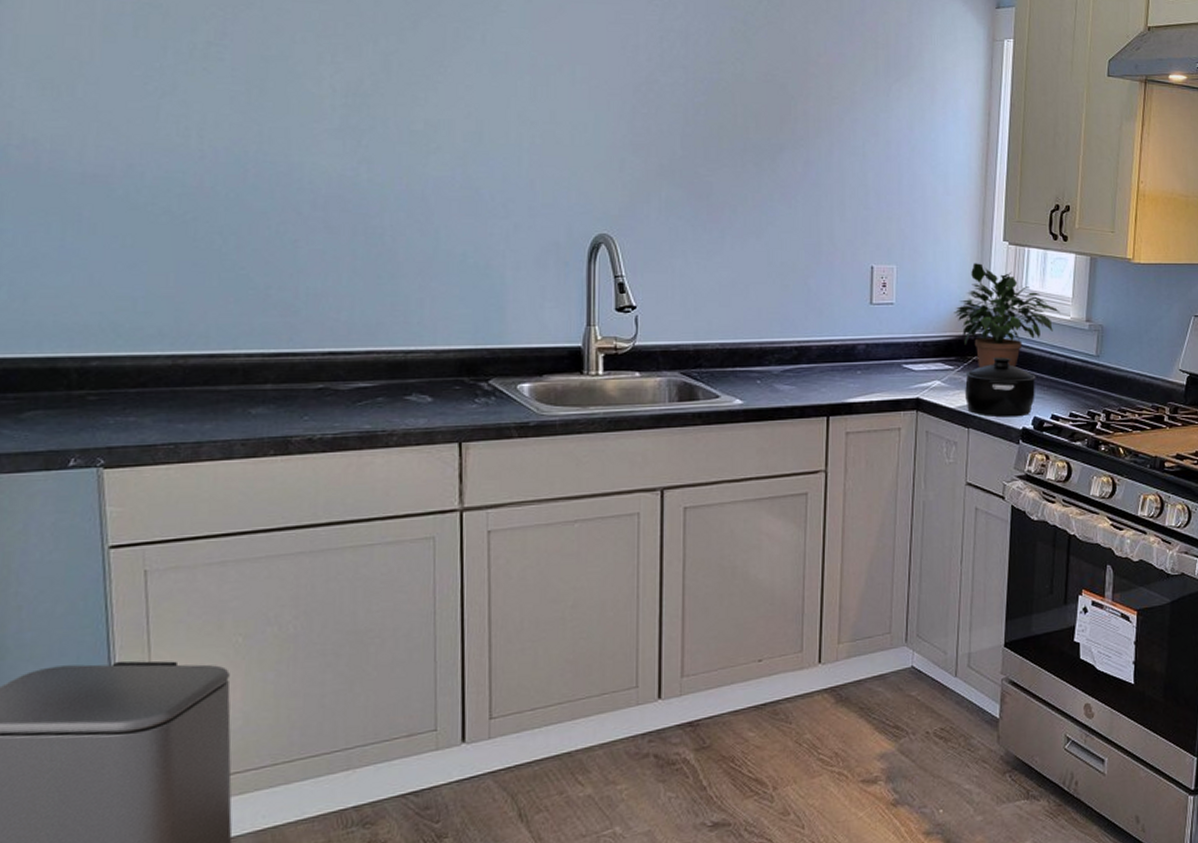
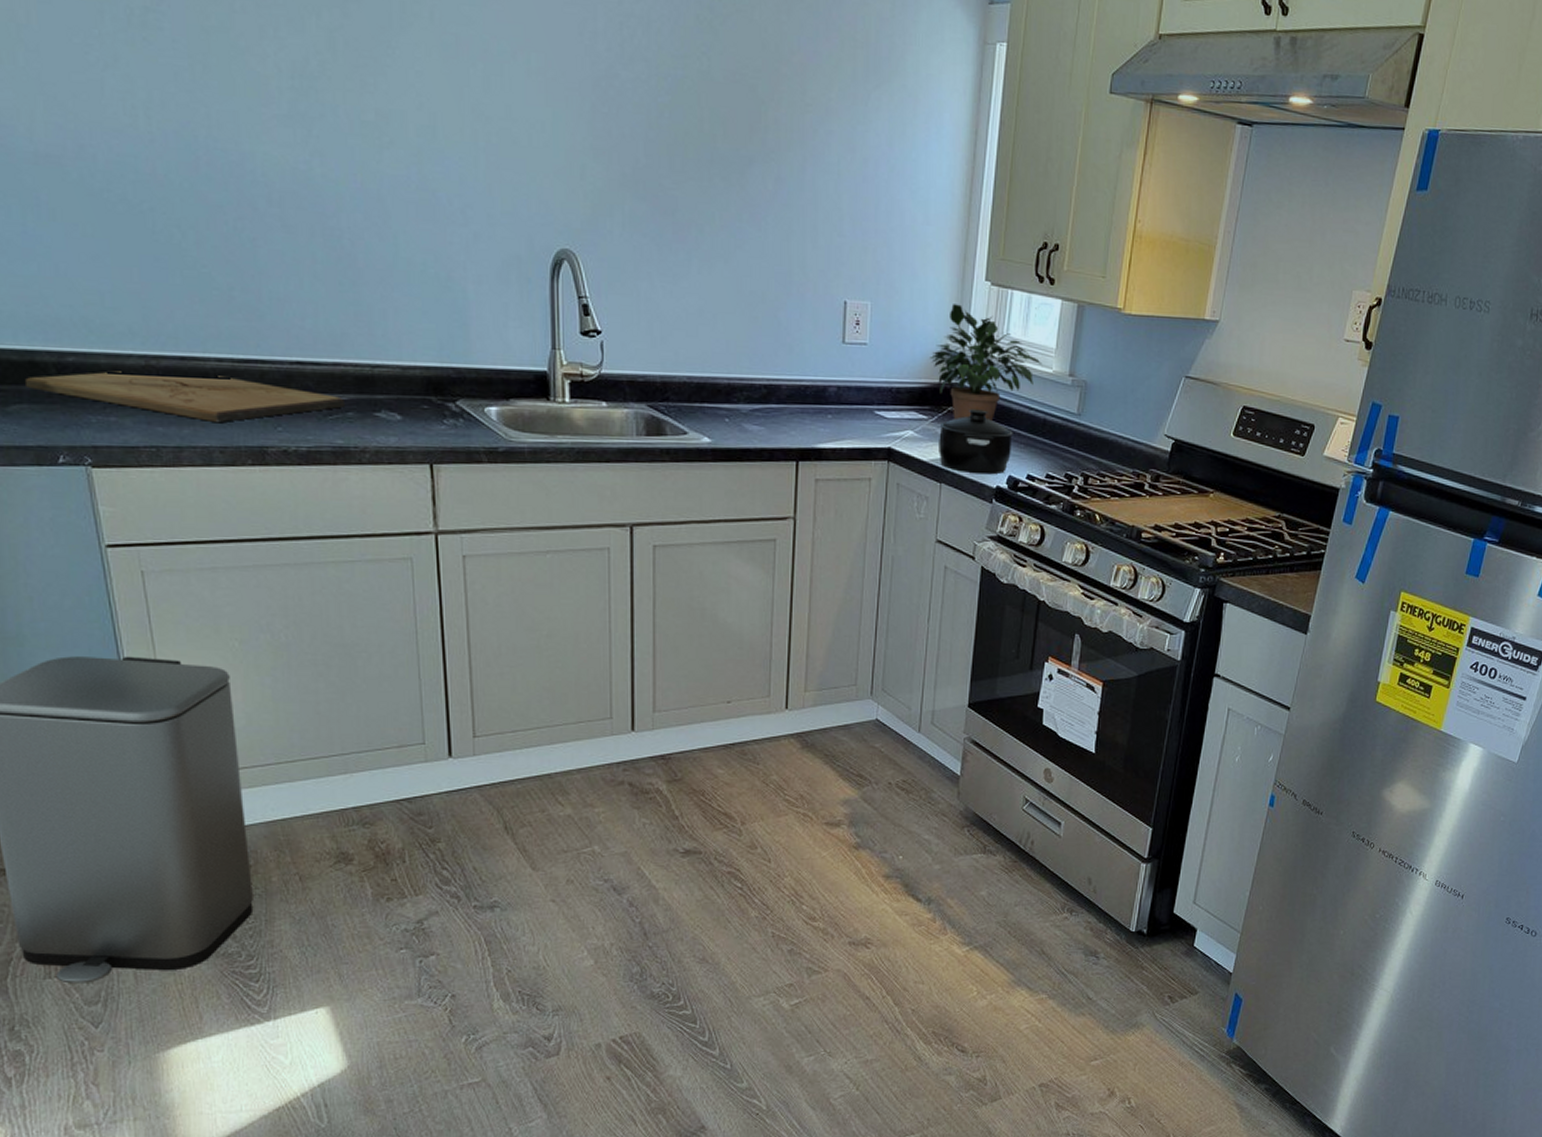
cutting board: none [44,370,375,417] -> present [26,371,344,424]

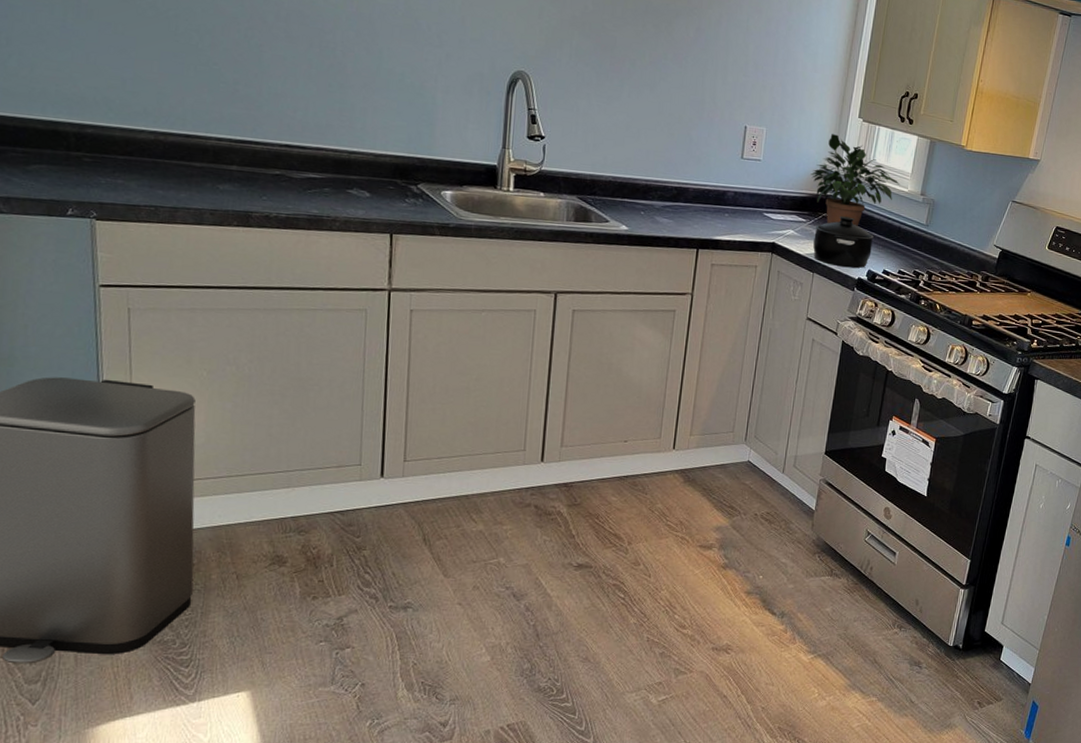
cutting board: present [26,371,344,424] -> none [47,142,323,191]

